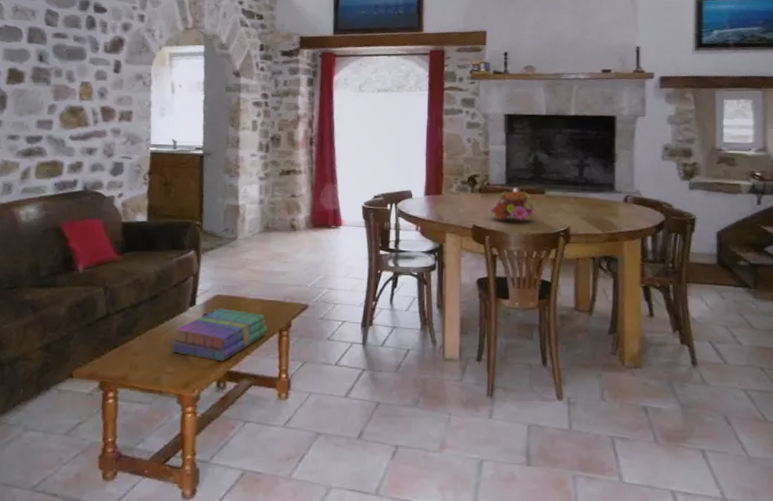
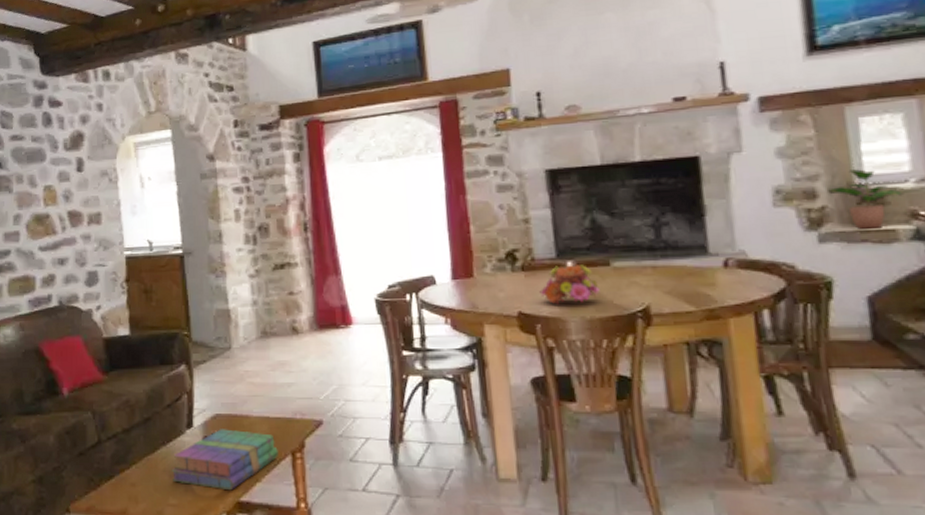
potted plant: none [699,137,748,182] -> present [828,169,904,229]

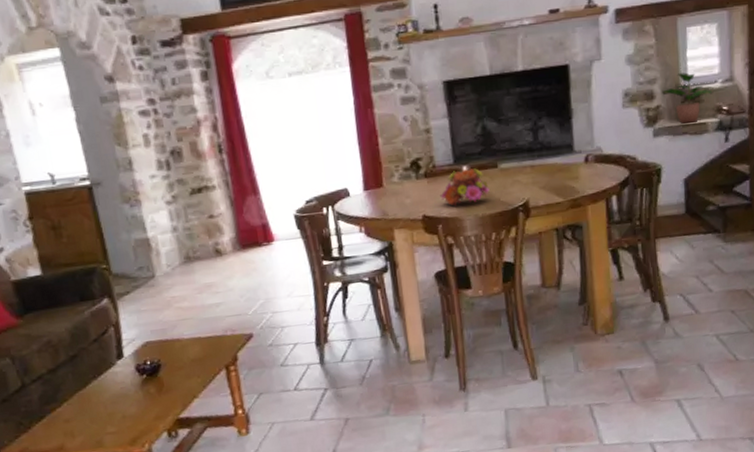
books: present [171,429,278,491] -> none [105,353,213,412]

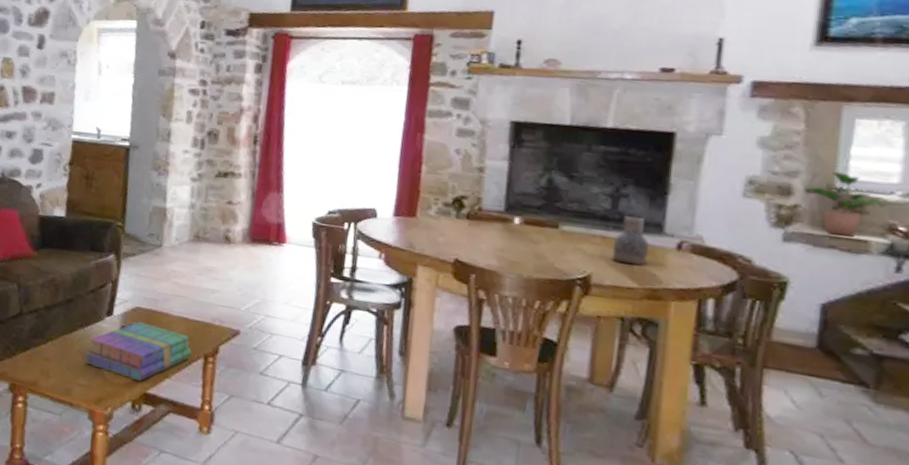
books: none [105,353,213,412] -> present [85,321,192,382]
flower bouquet: present [440,168,490,206] -> none [480,219,543,261]
pitcher: none [540,142,566,185] -> present [611,215,649,266]

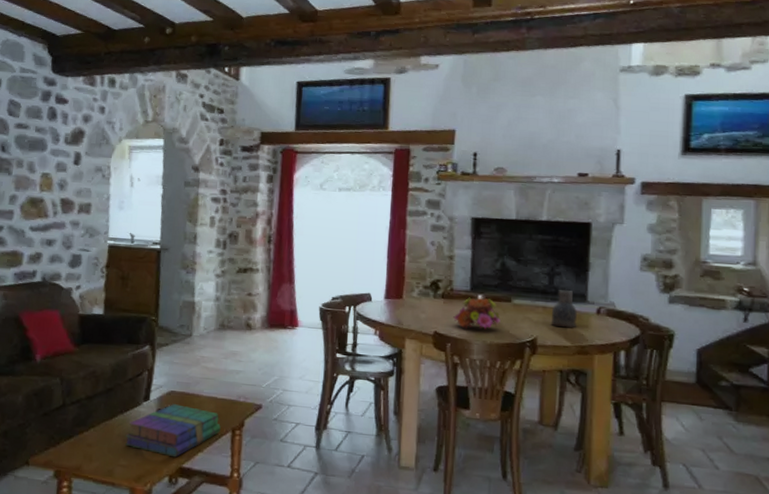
flower bouquet: none [480,219,543,261] -> present [453,297,500,330]
potted plant: present [805,172,887,237] -> none [681,249,735,297]

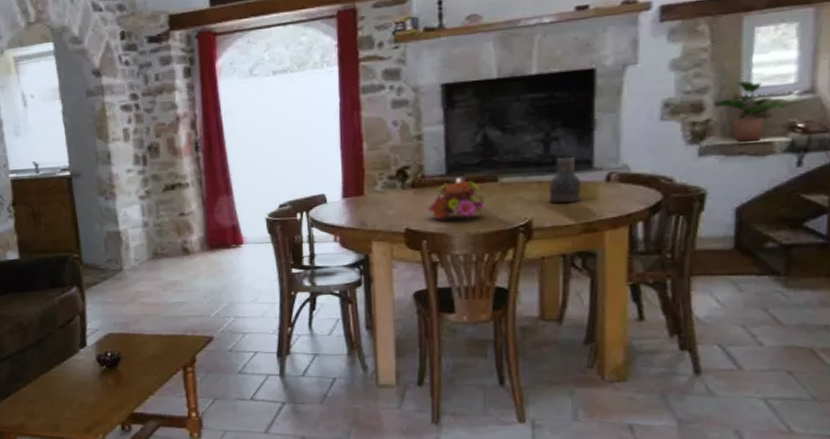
books: present [125,404,221,458] -> none [66,347,170,404]
potted plant: none [681,249,735,297] -> present [715,81,786,142]

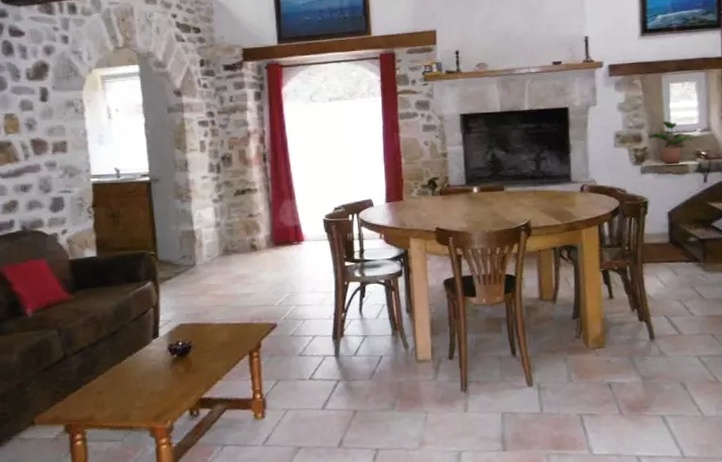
flower bouquet: present [427,181,486,221] -> none [452,190,496,222]
pitcher: present [548,156,581,204] -> none [541,172,564,209]

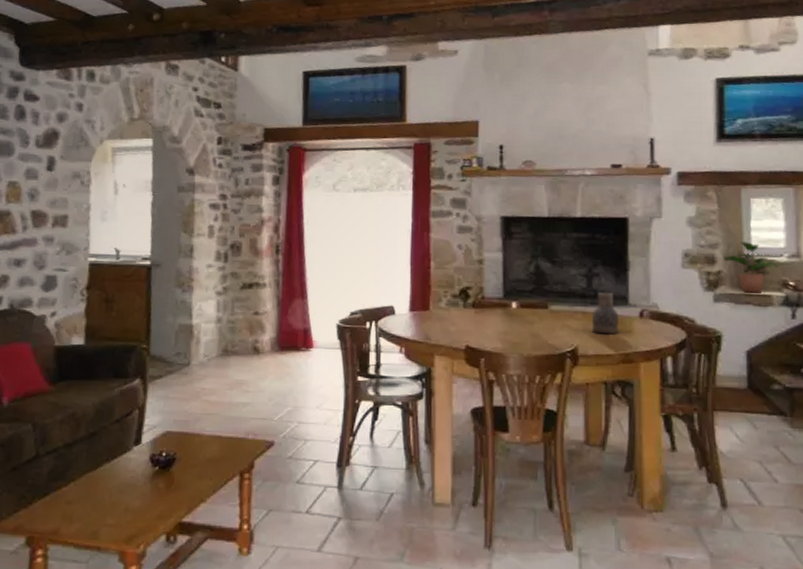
pitcher: none [541,172,564,209] -> present [591,291,619,335]

